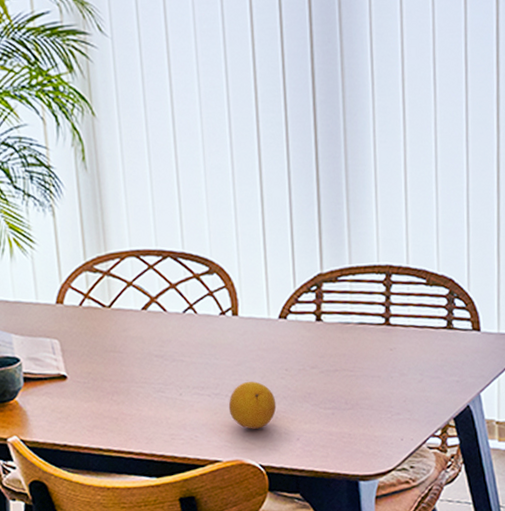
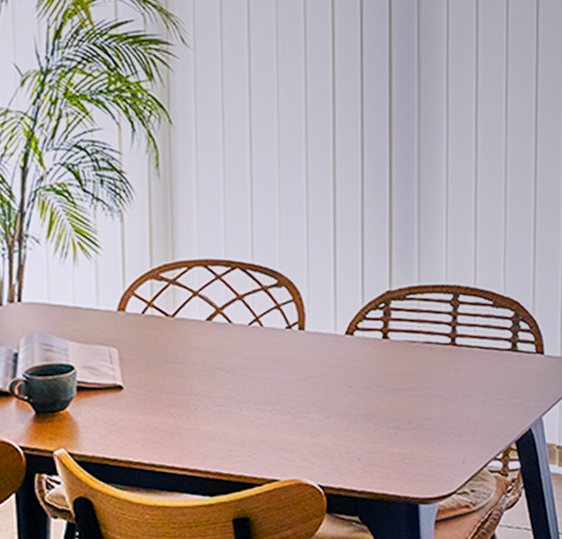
fruit: present [228,381,277,429] -> none [289,397,339,448]

